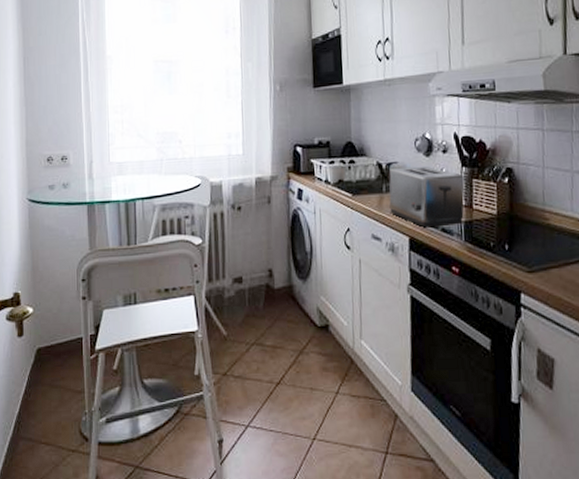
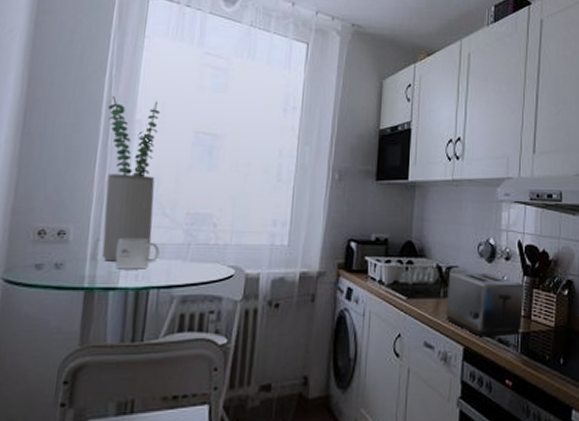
vase: none [85,37,132,179] -> present [102,96,161,261]
mug: none [106,157,140,185] -> present [115,237,160,269]

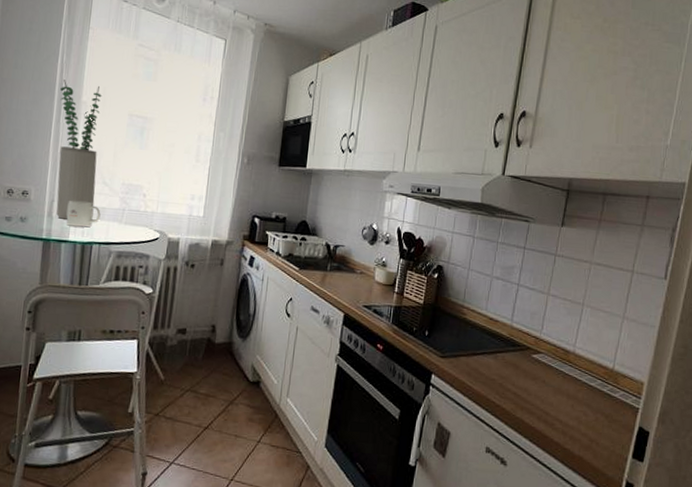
toaster: present [446,272,526,337] -> none [330,250,401,308]

